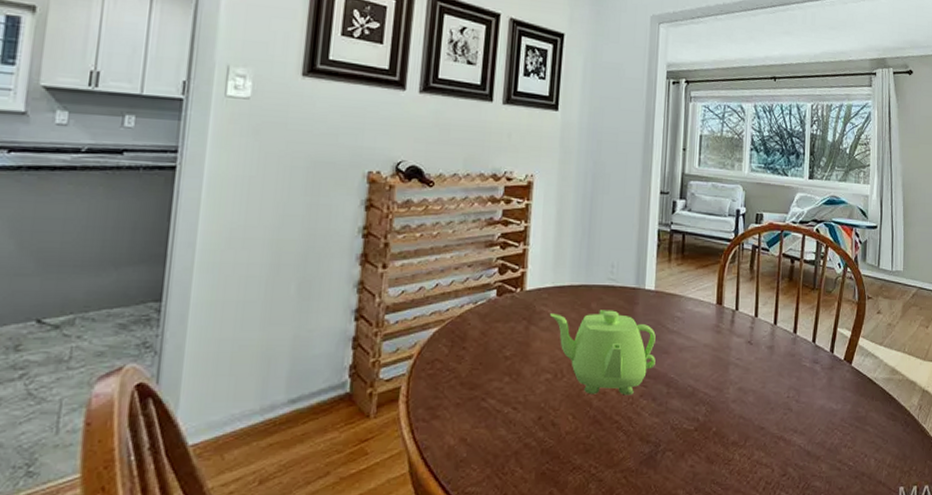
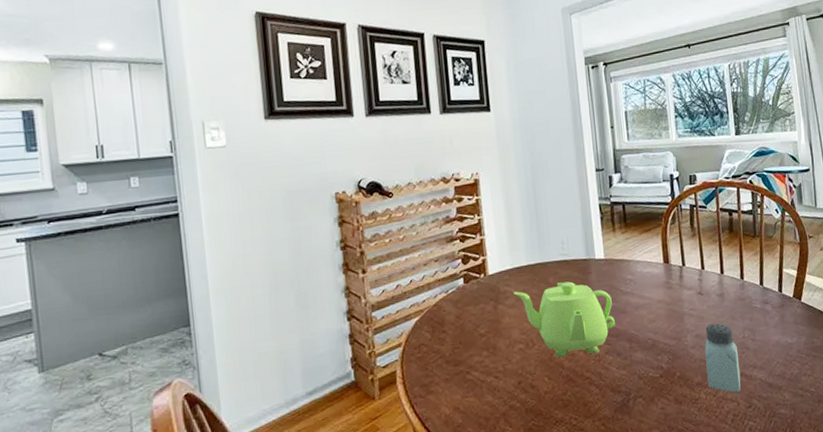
saltshaker: none [744,377,780,457] -> present [704,322,741,393]

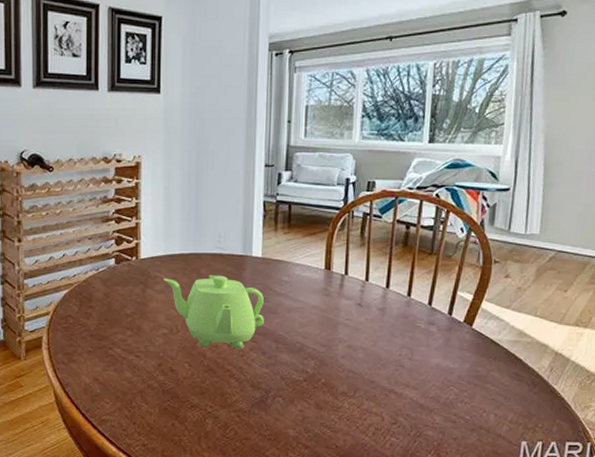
saltshaker: present [704,322,741,393] -> none [353,336,391,407]

